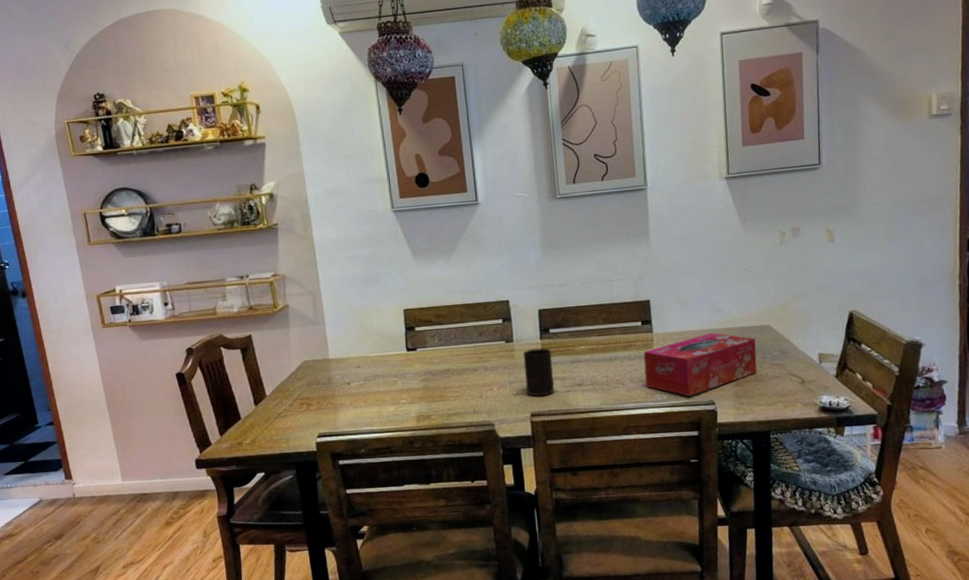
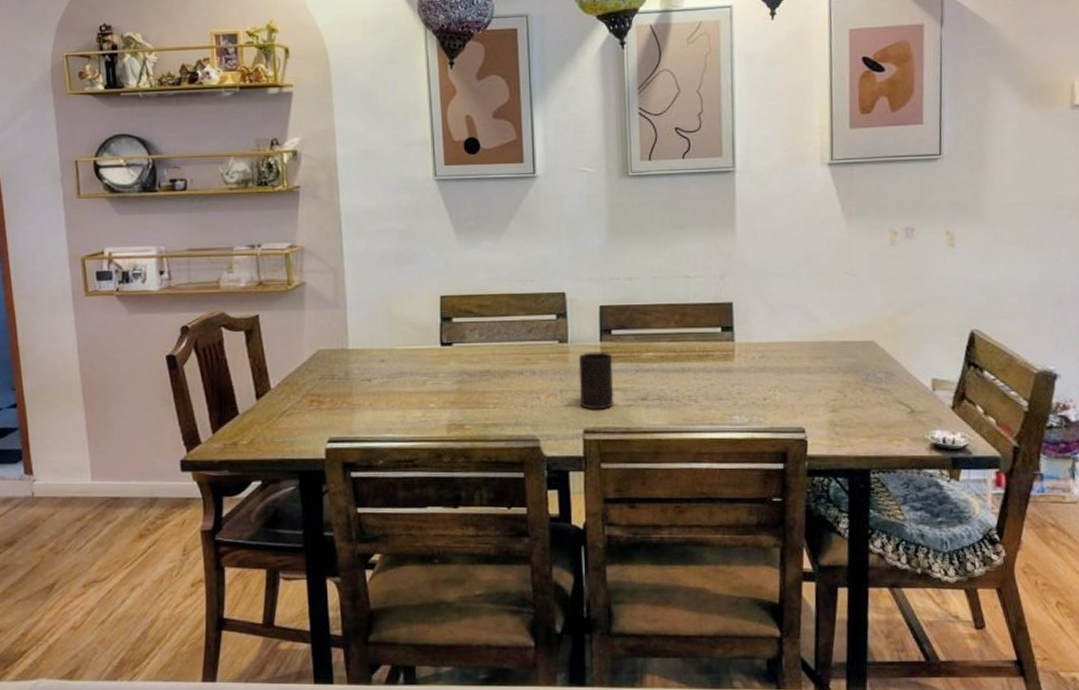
tissue box: present [643,333,757,396] -> none [722,347,858,420]

